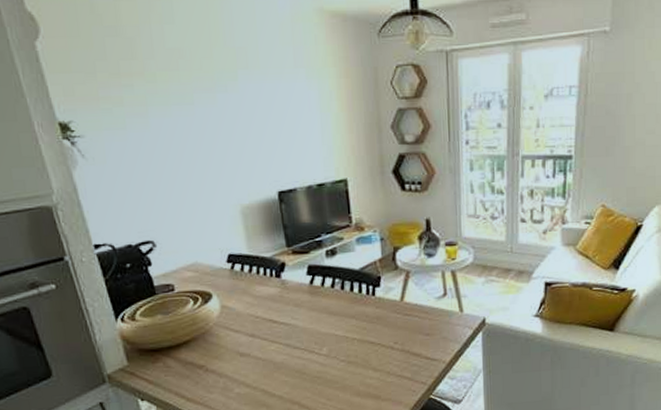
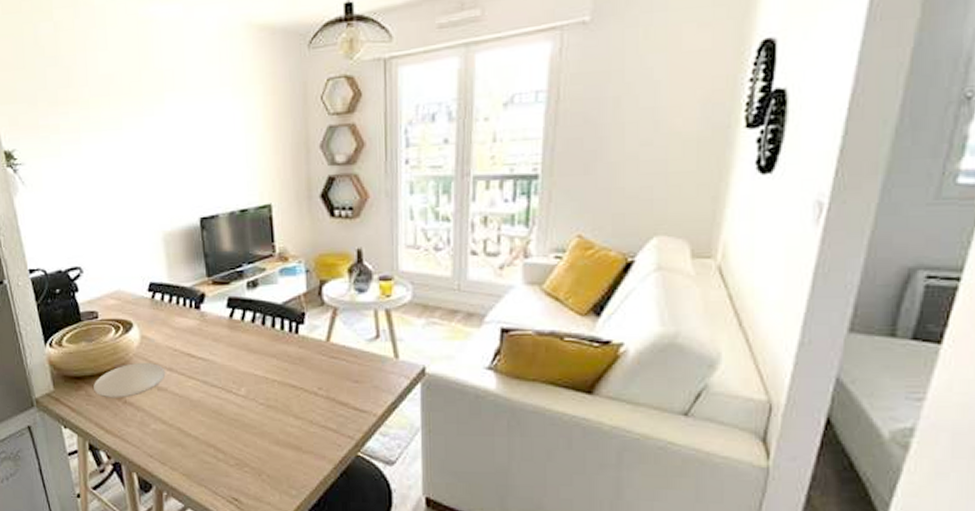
plate: none [172,331,248,368] -> present [93,363,166,398]

